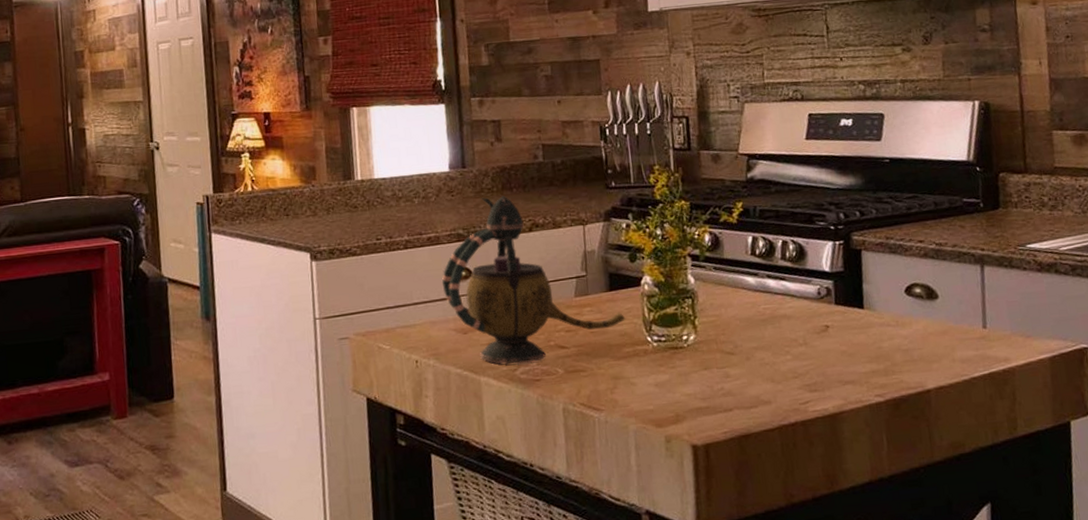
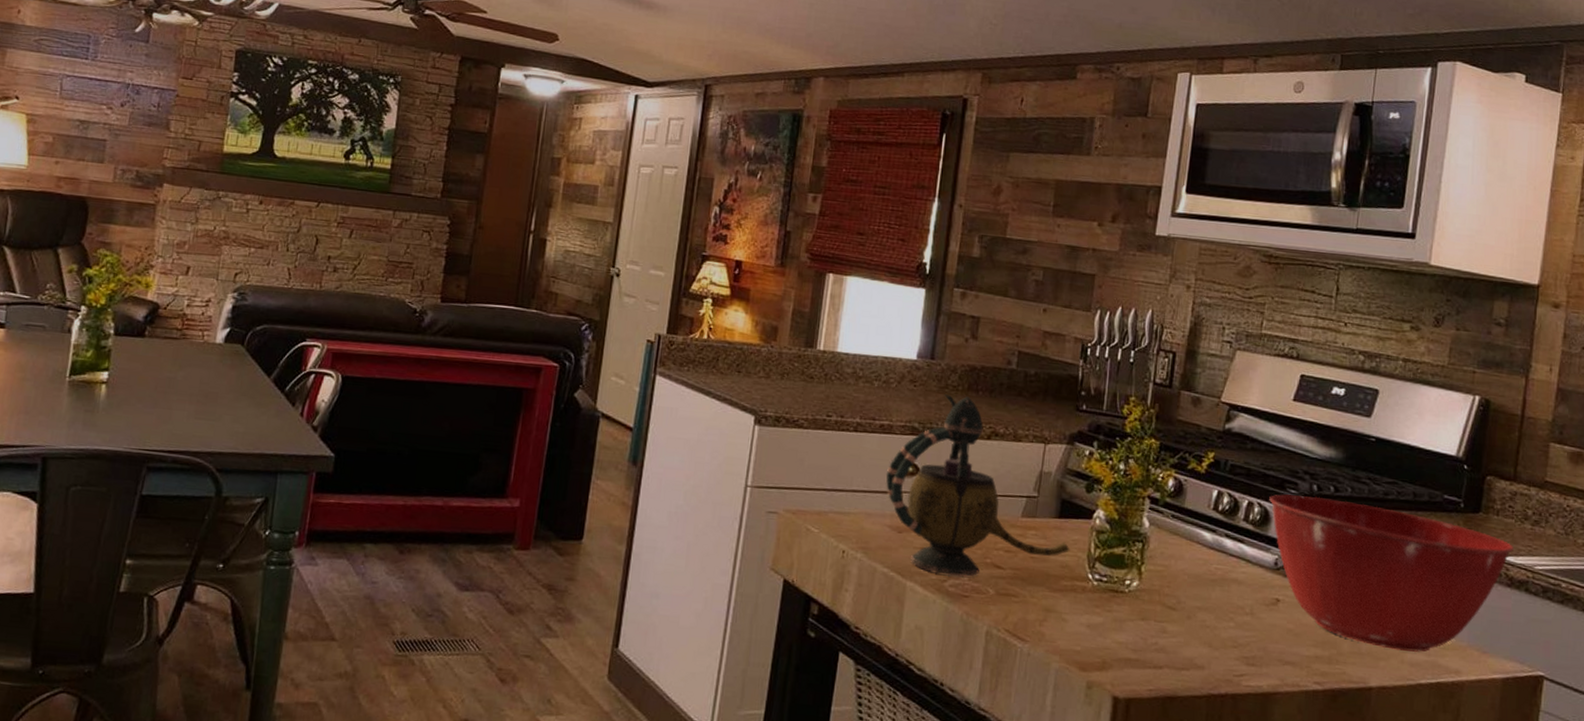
mixing bowl: none [801,221,1037,351] -> present [1269,494,1514,652]

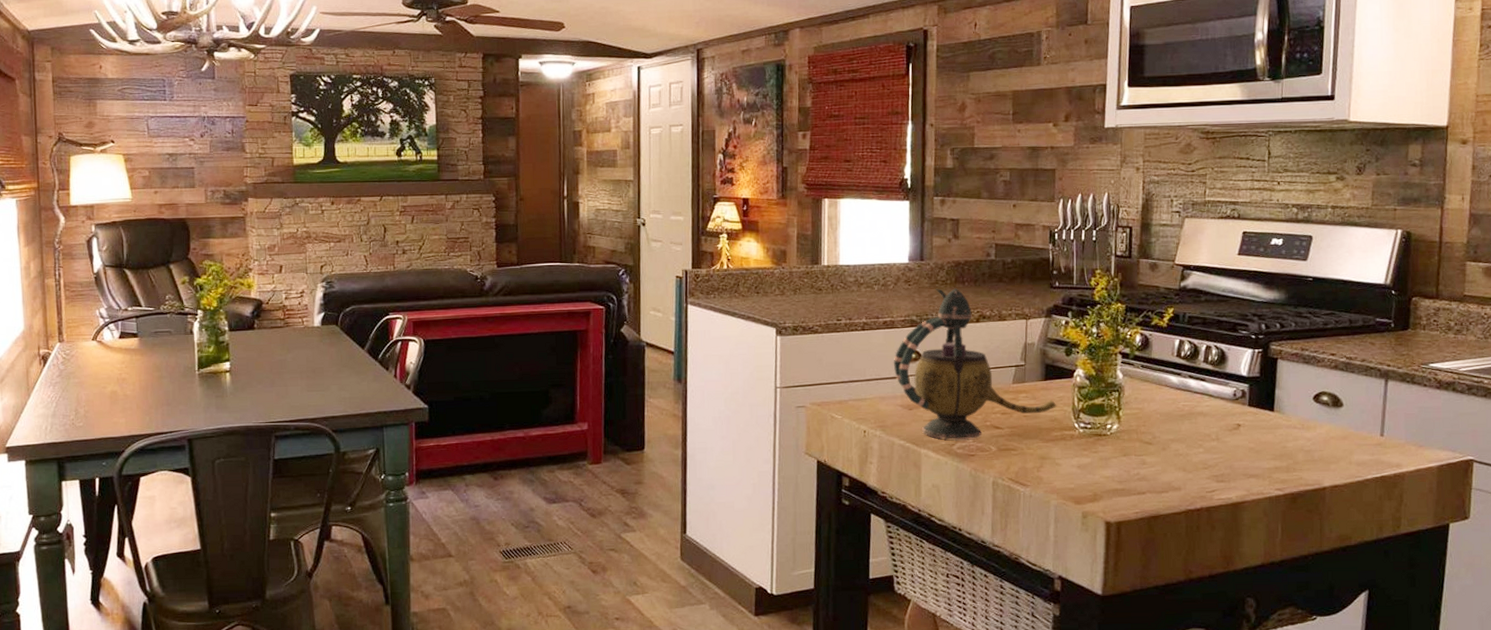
mixing bowl: present [1269,494,1514,652] -> none [1224,334,1440,454]

